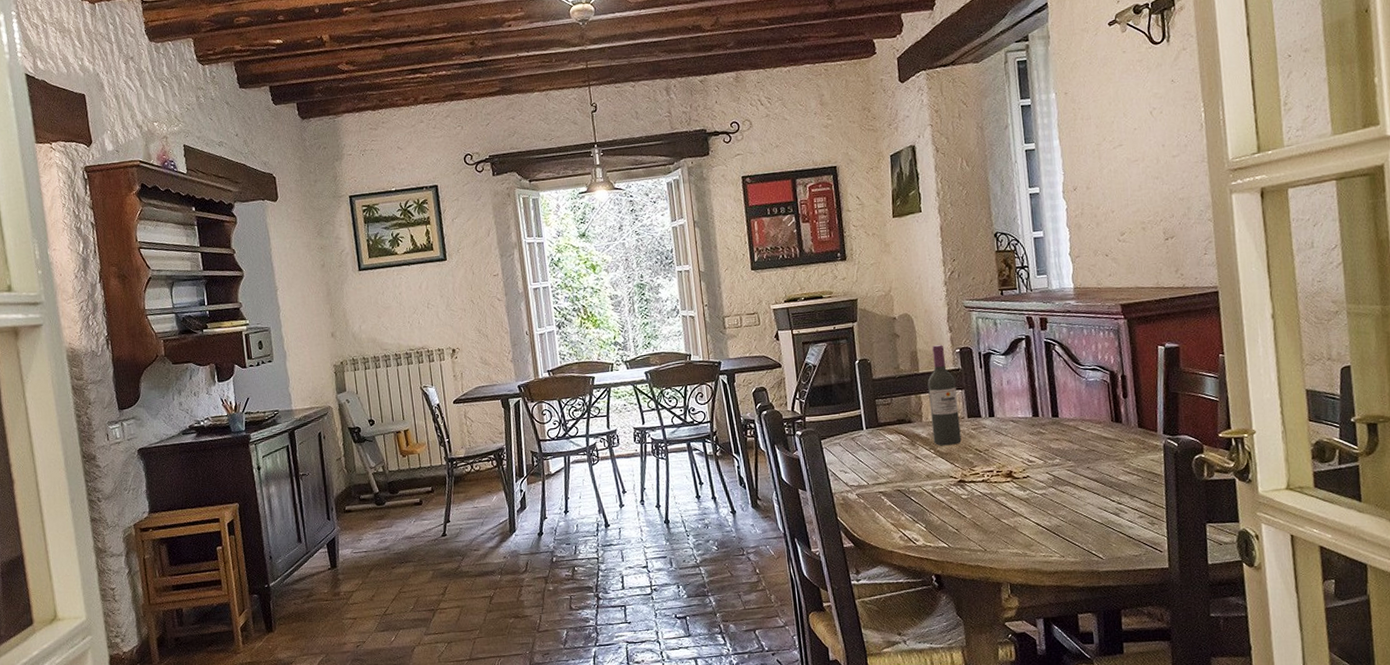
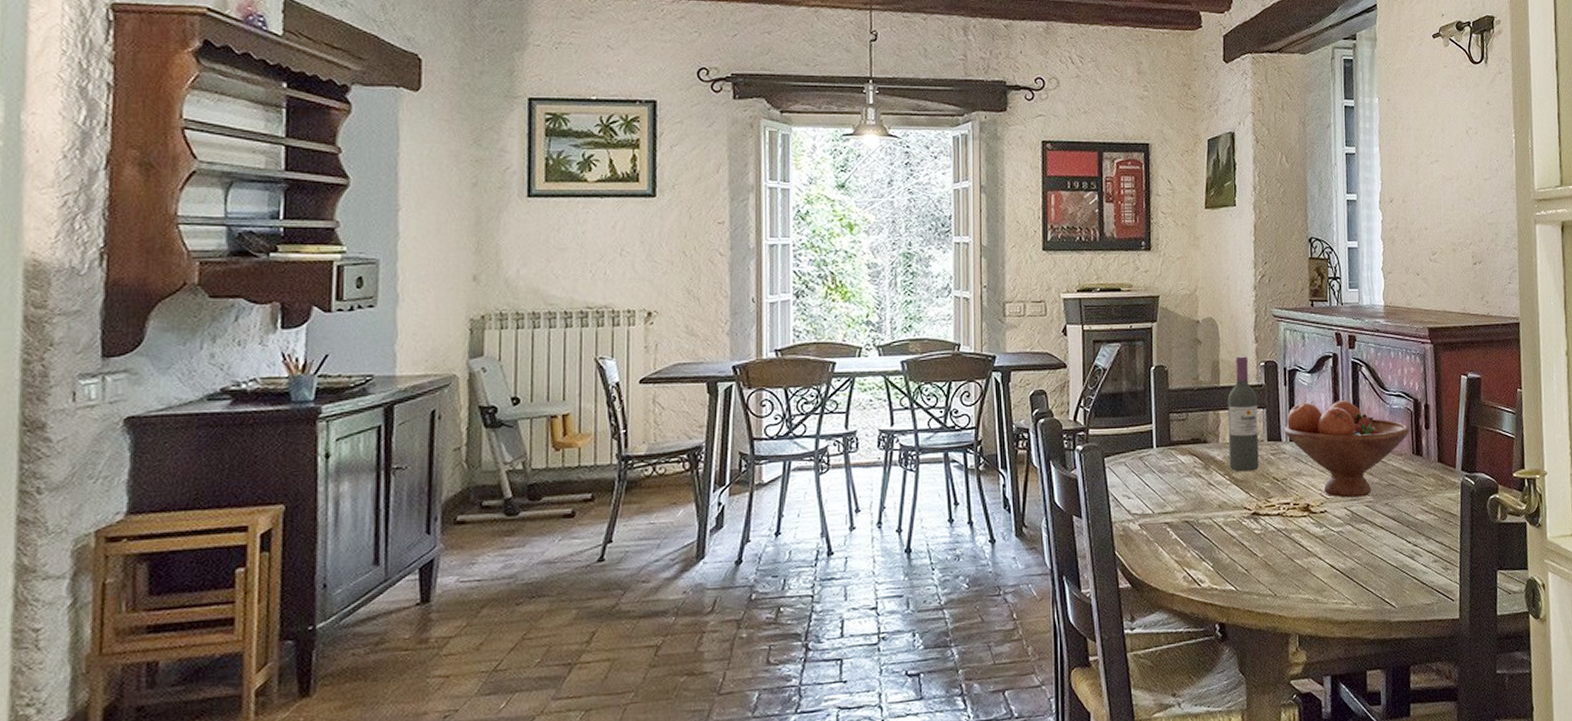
fruit bowl: none [982,377,1108,464] -> present [1284,400,1410,498]

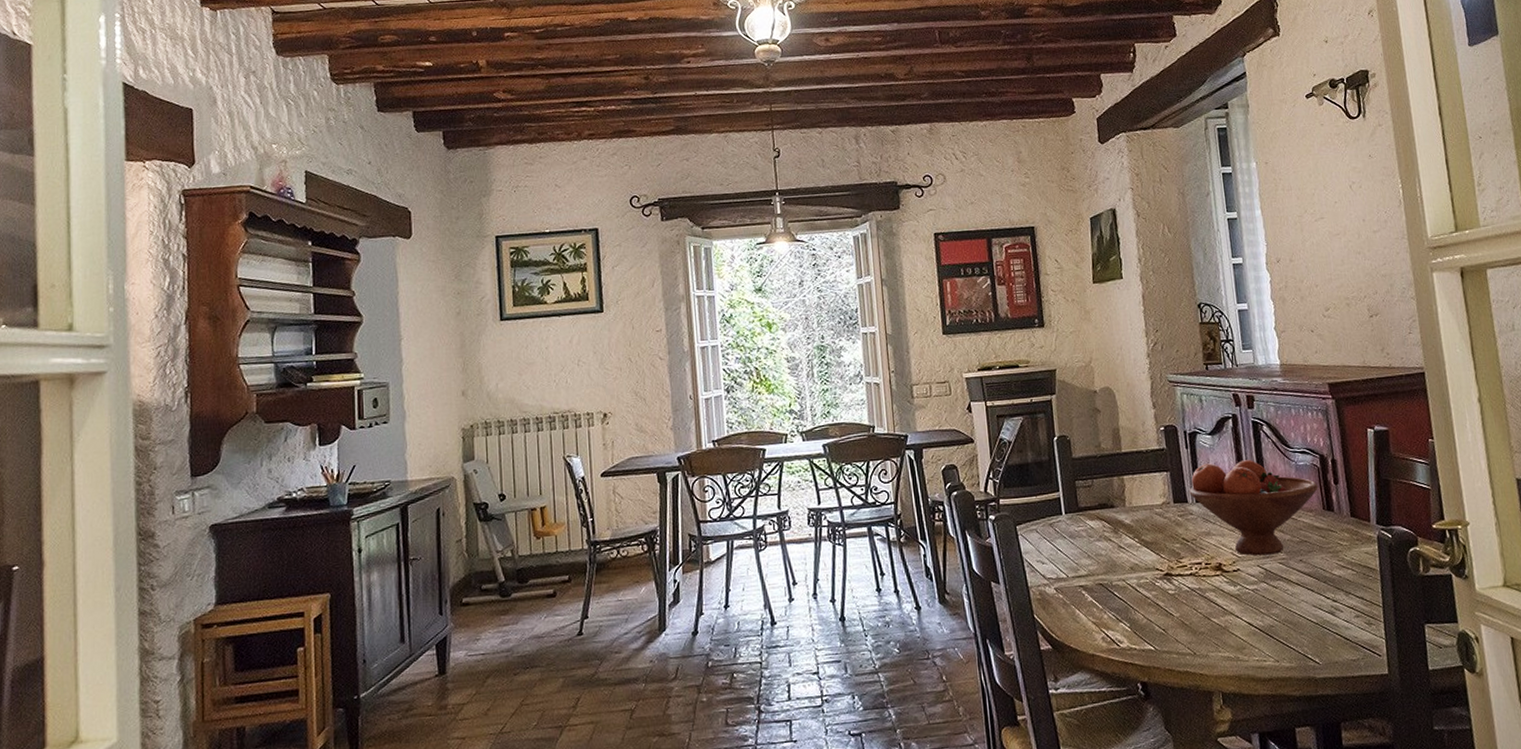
wine bottle: present [1228,356,1259,472] -> none [1130,422,1168,534]

